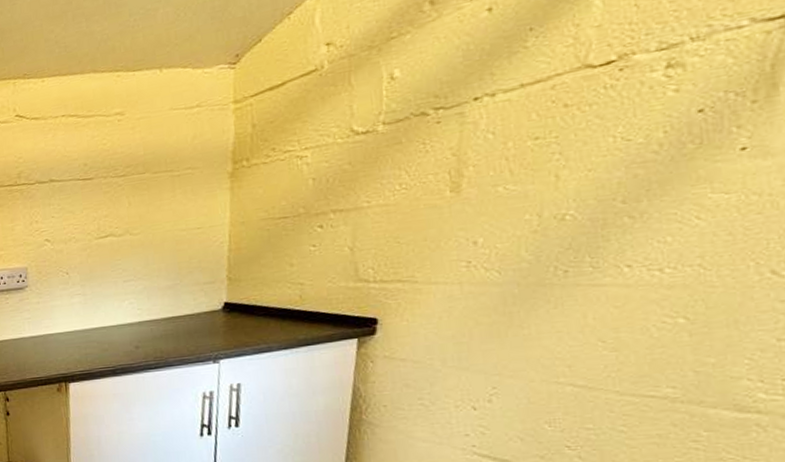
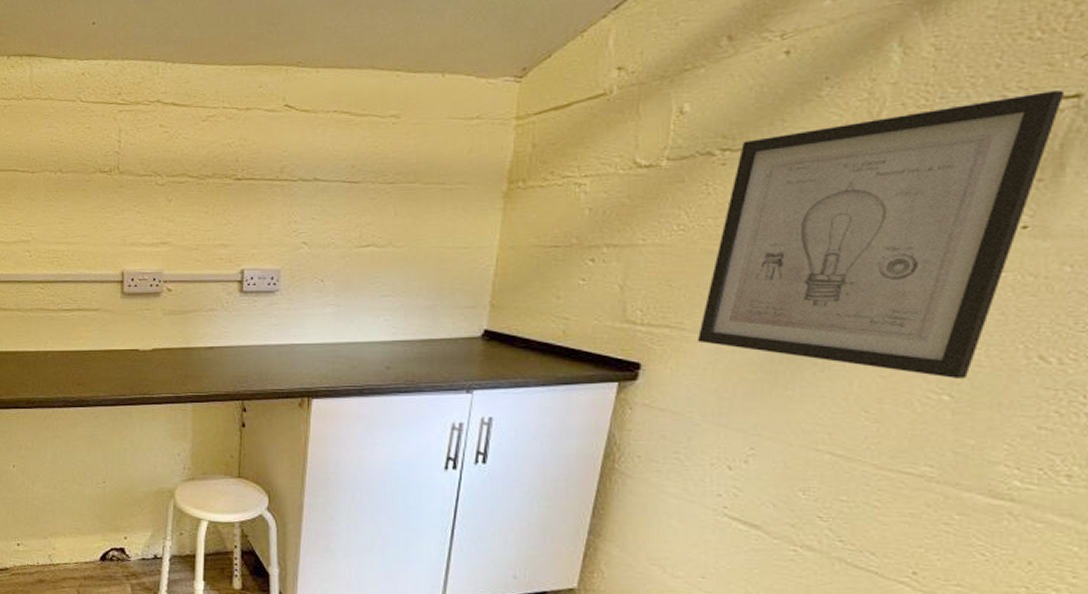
wall art: none [429,13,771,302] -> present [697,90,1065,378]

